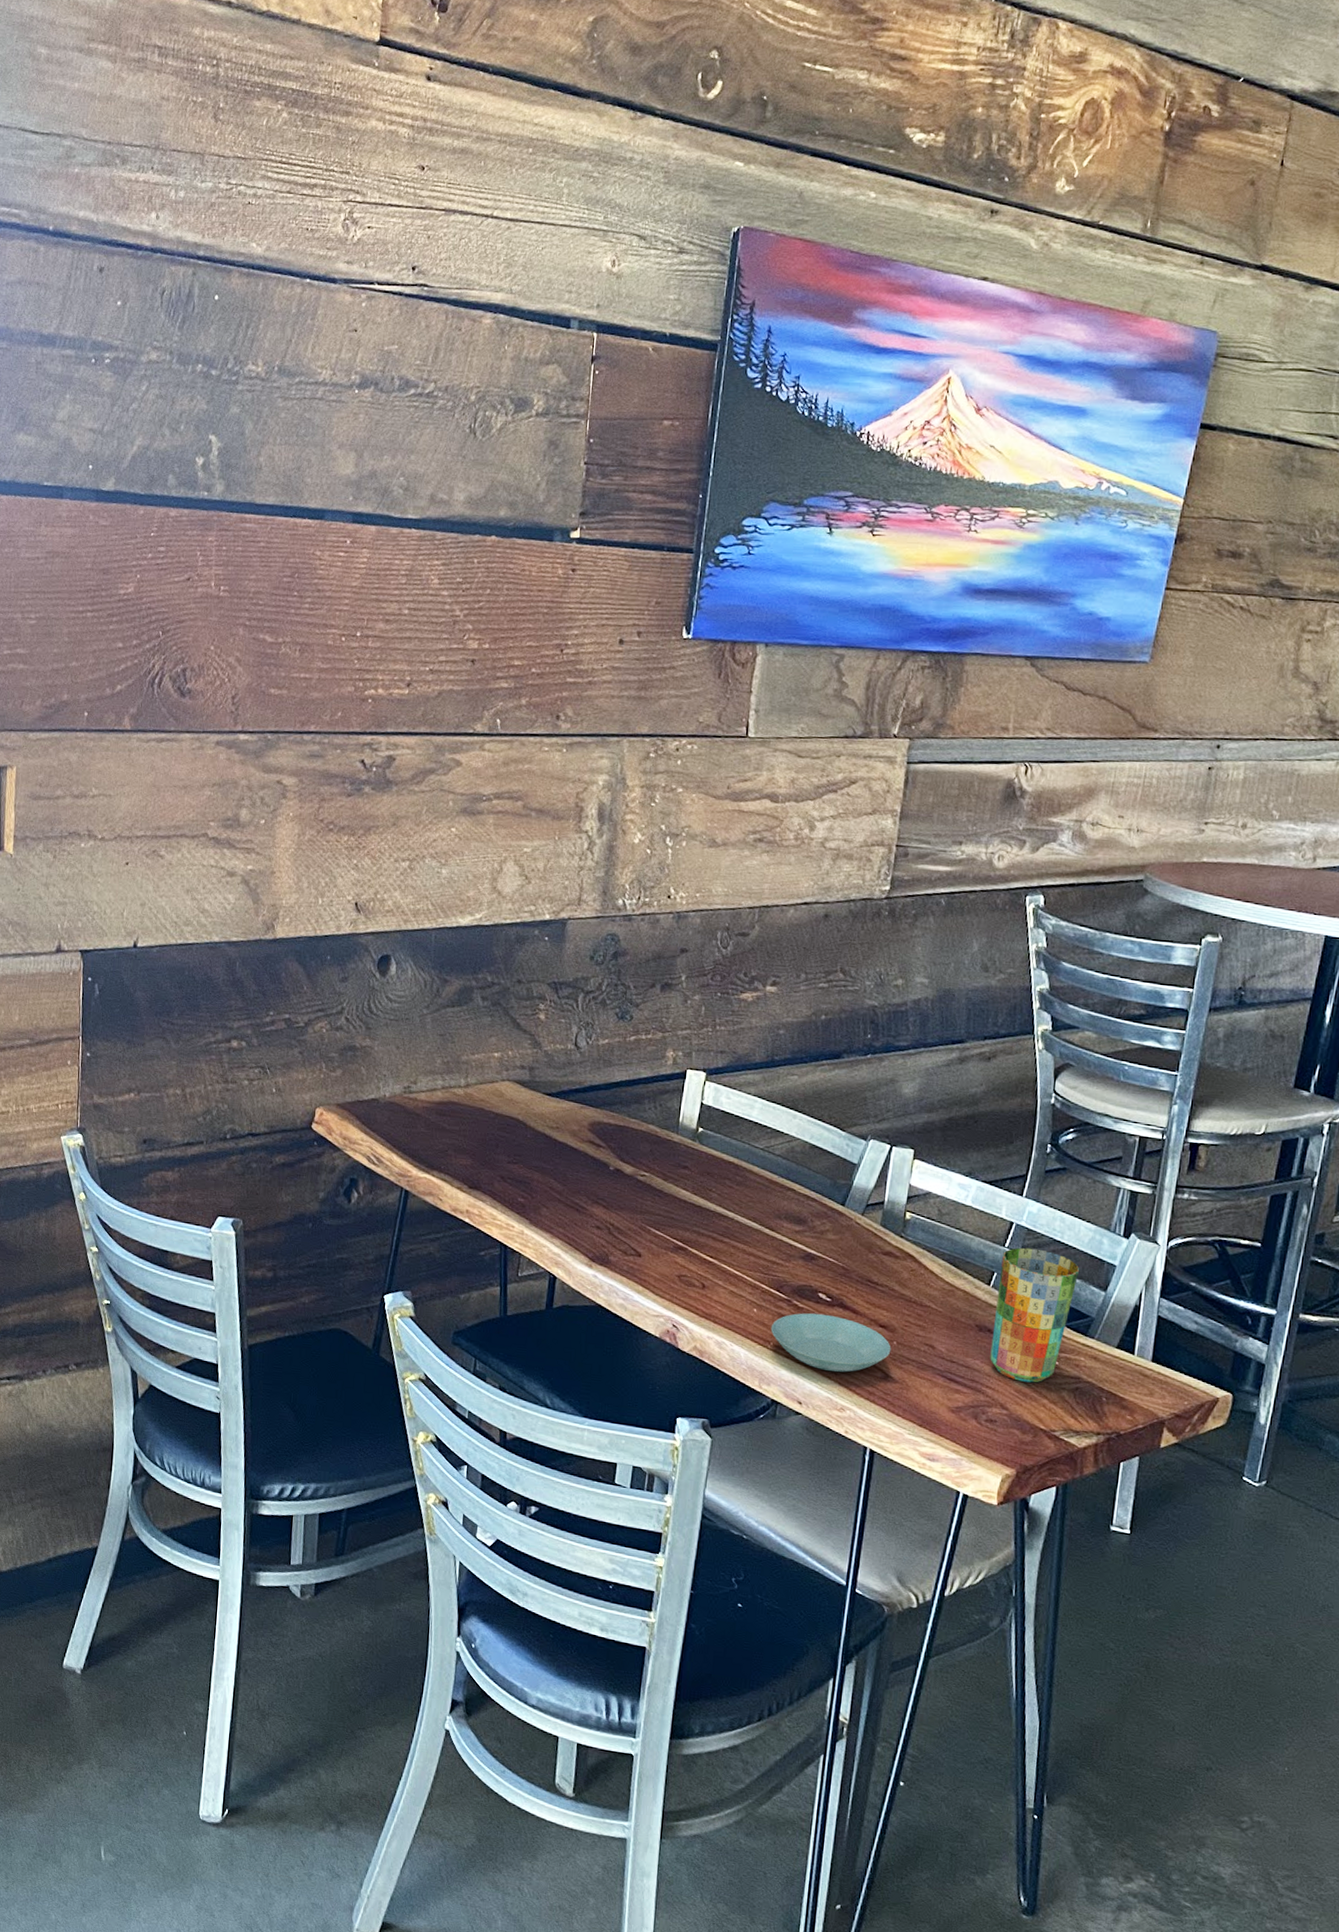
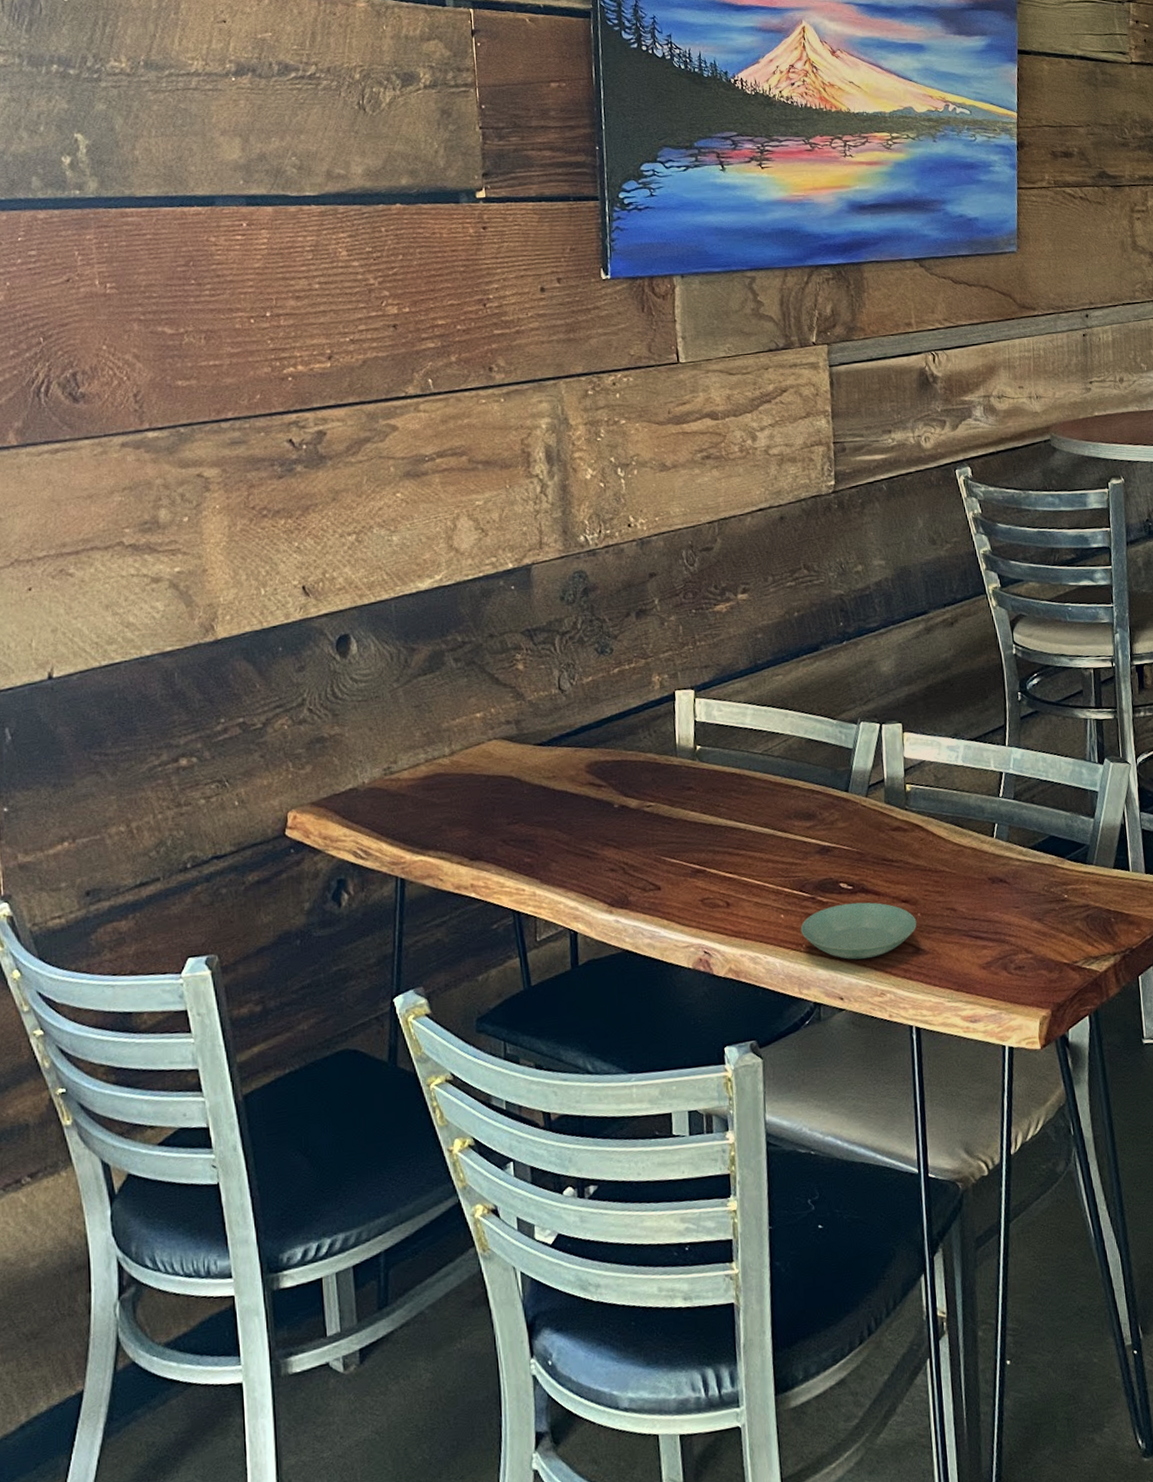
cup: present [990,1247,1079,1383] -> none [999,791,1068,923]

